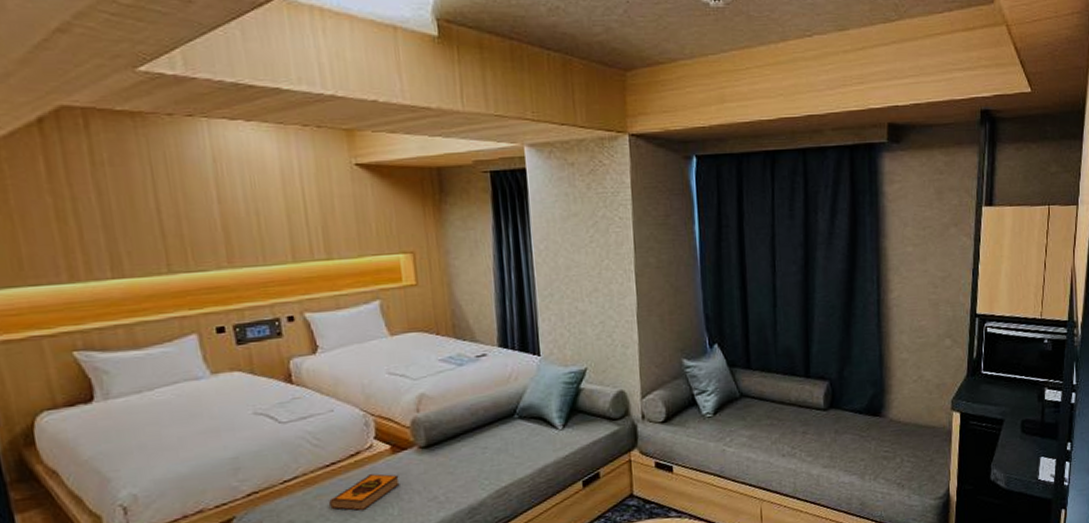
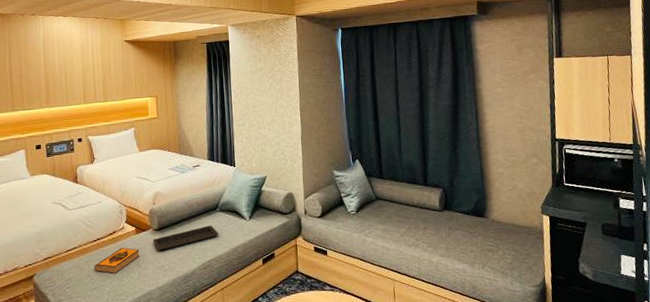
serving tray: none [419,438,519,477] -> present [153,225,219,251]

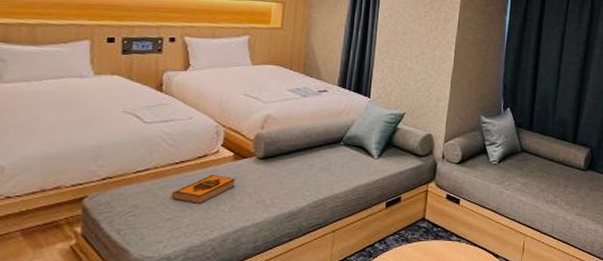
serving tray: present [153,225,219,251] -> none [255,159,339,183]

